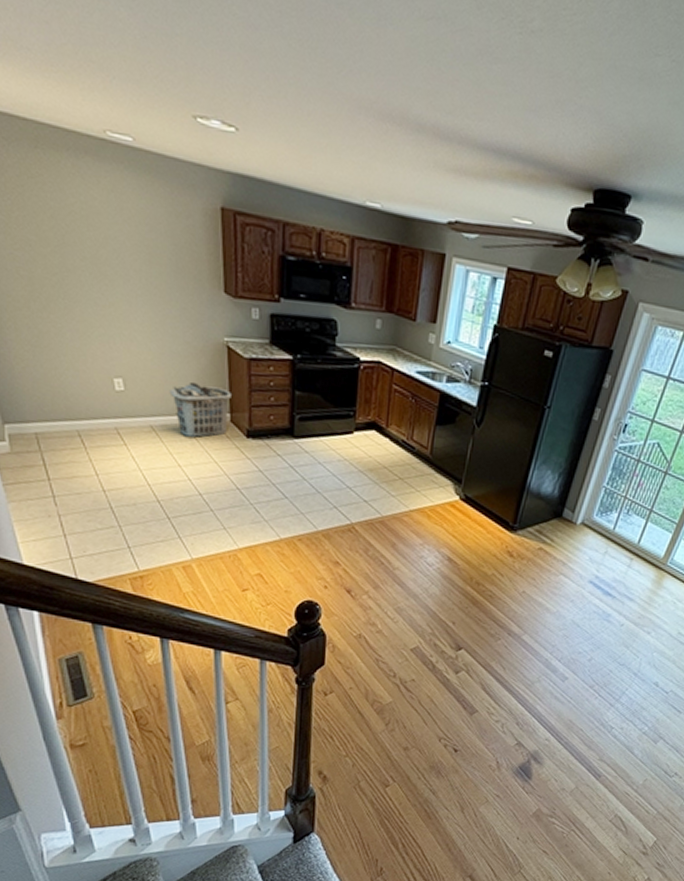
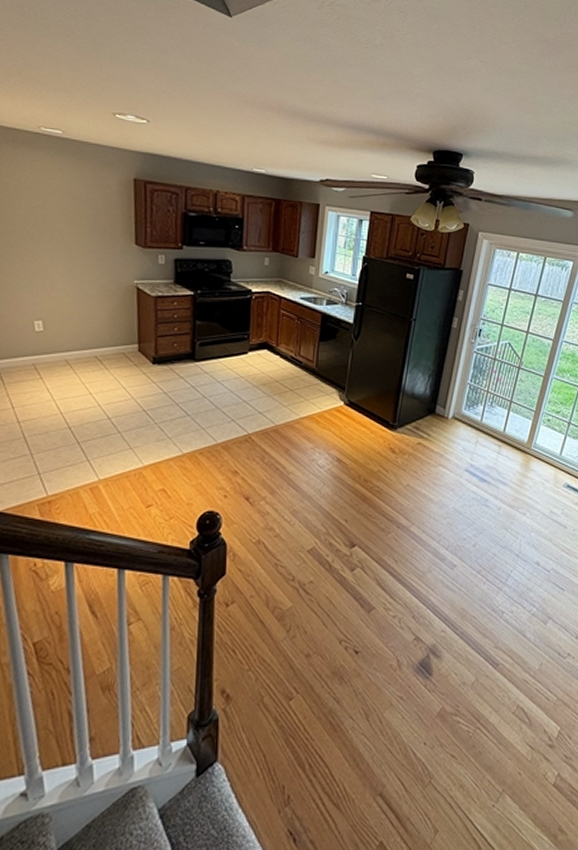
clothes hamper: present [169,381,231,438] -> none [84,319,140,367]

